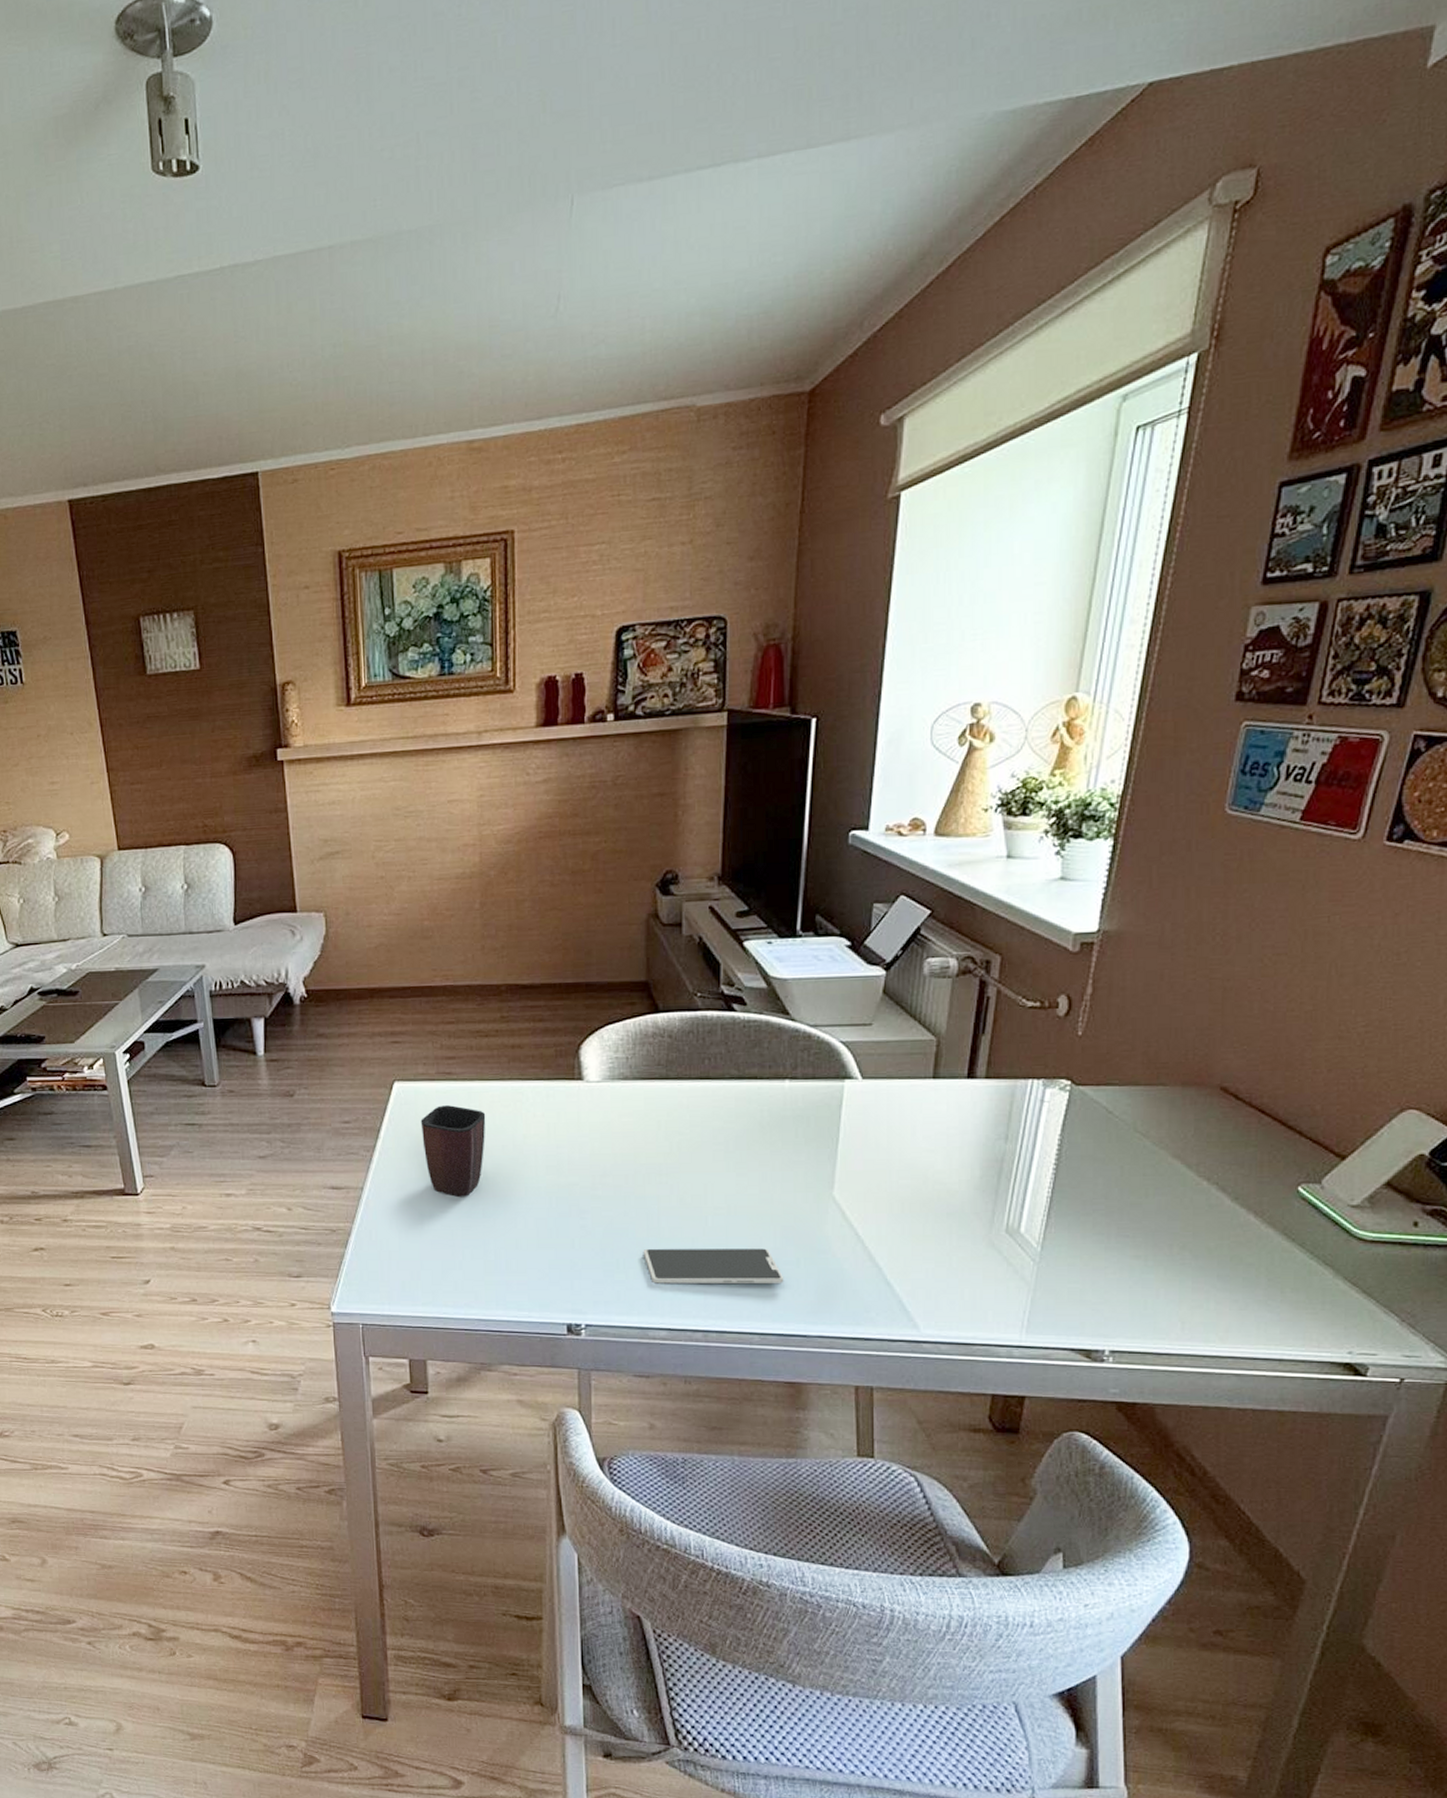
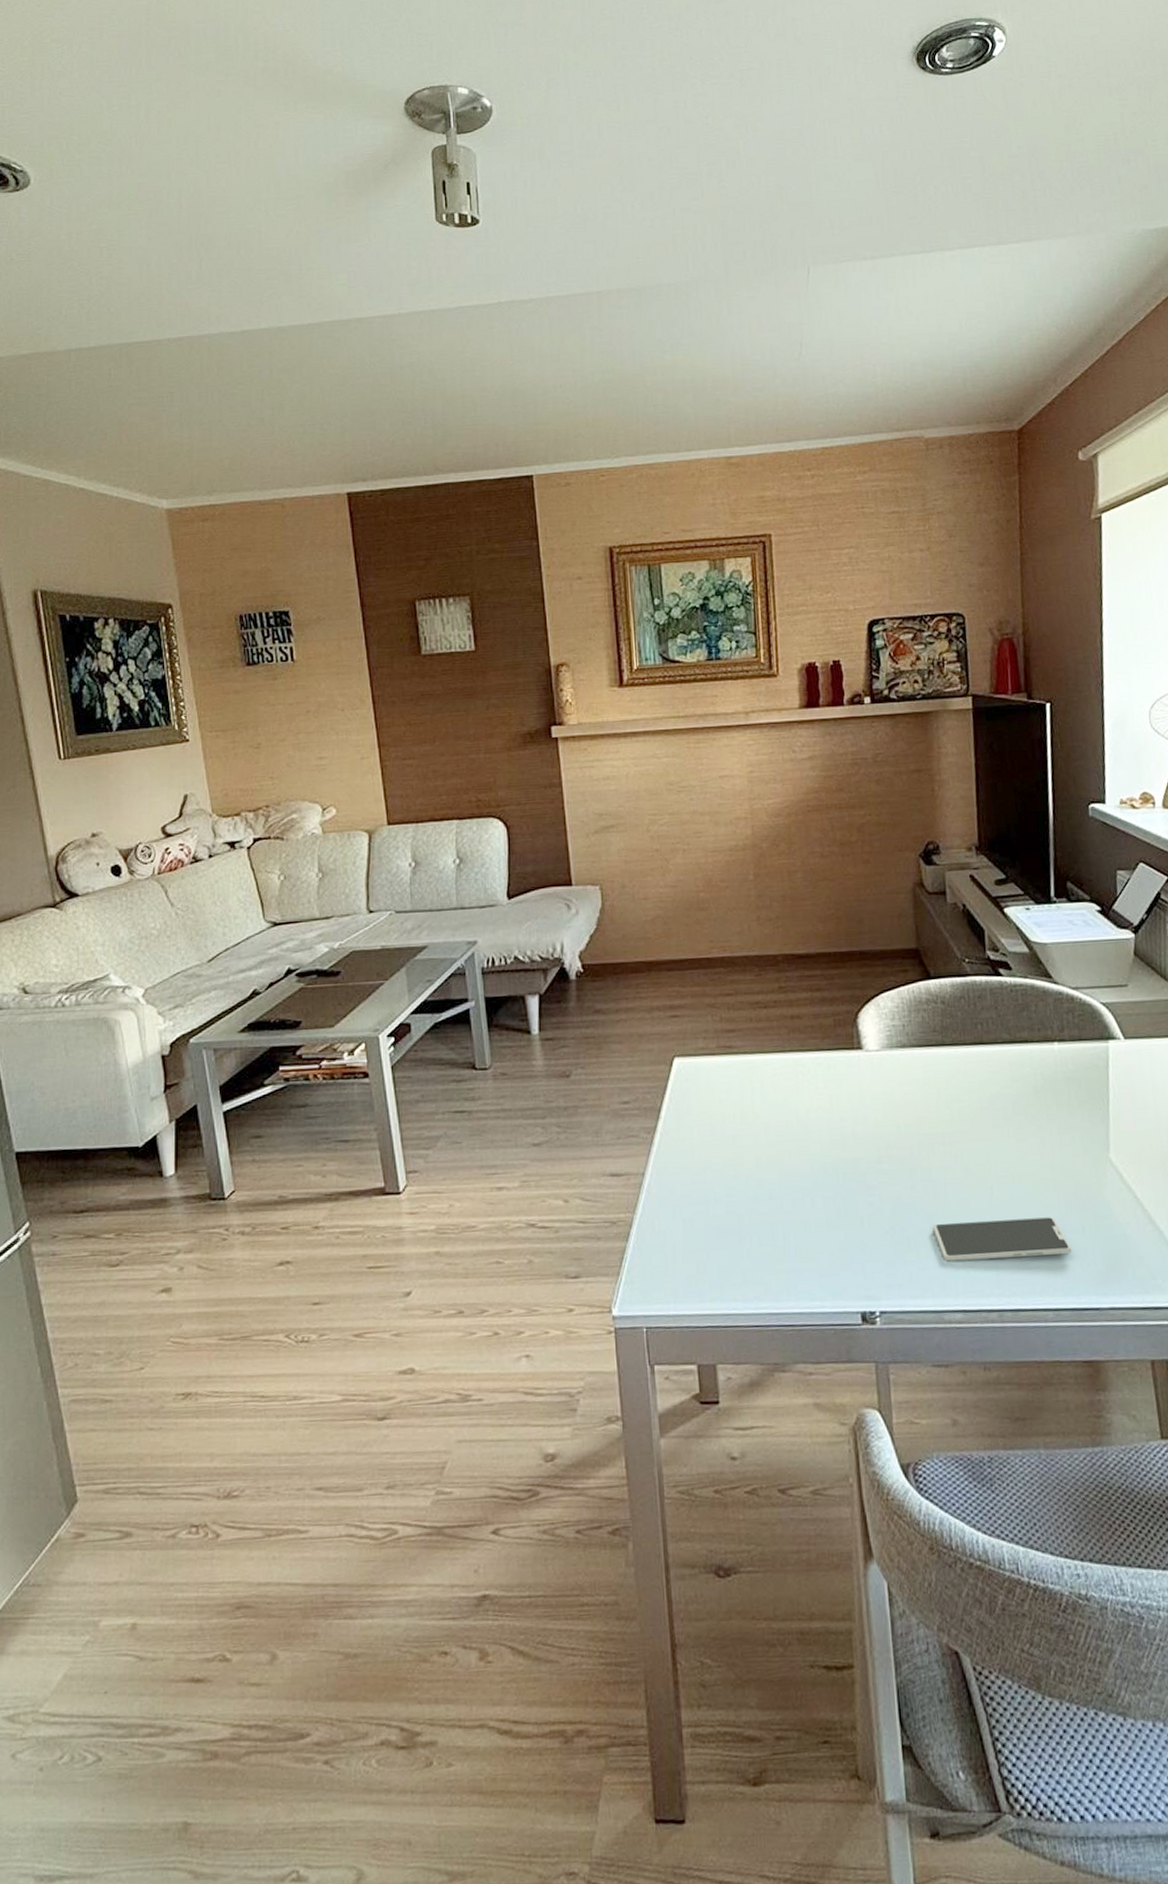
mug: present [420,1105,486,1197] -> none [702,1080,769,1178]

